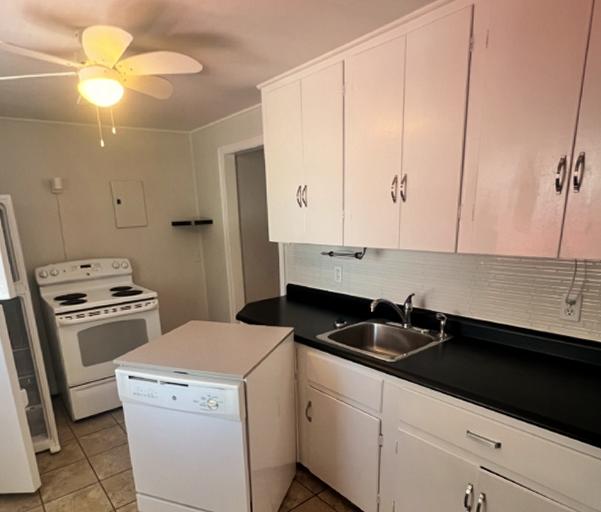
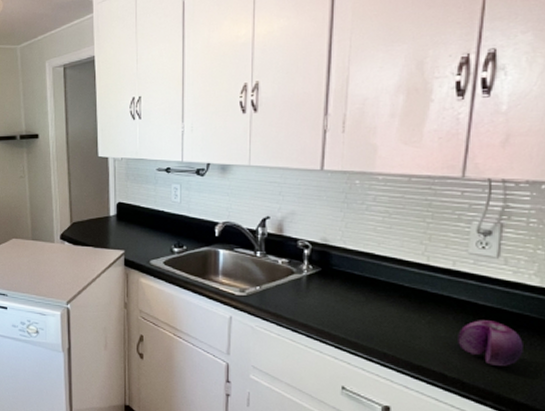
fruit: none [549,371,592,406] -> present [458,320,523,367]

